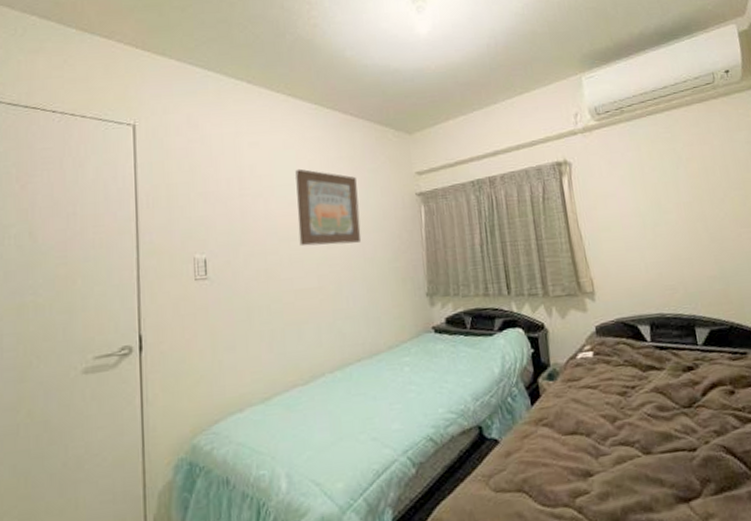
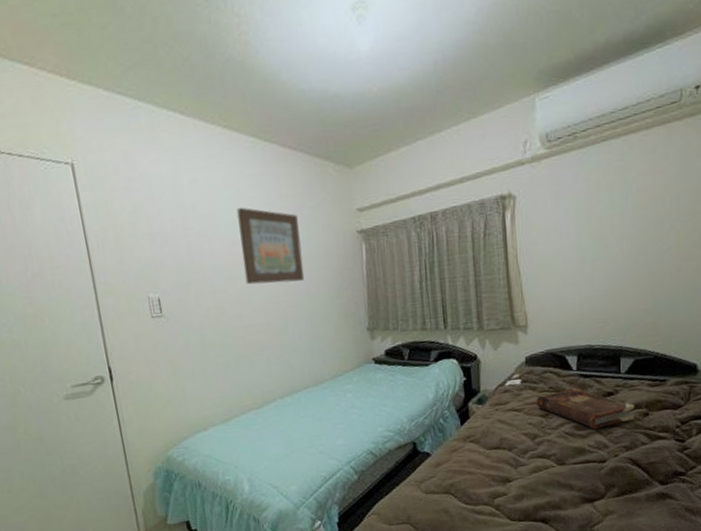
book: none [611,361,720,411] -> present [536,387,635,430]

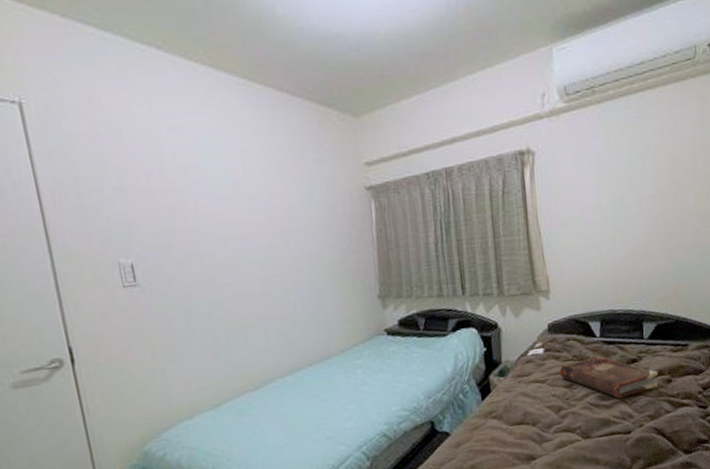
wall art: present [237,207,305,285] -> none [226,158,307,248]

